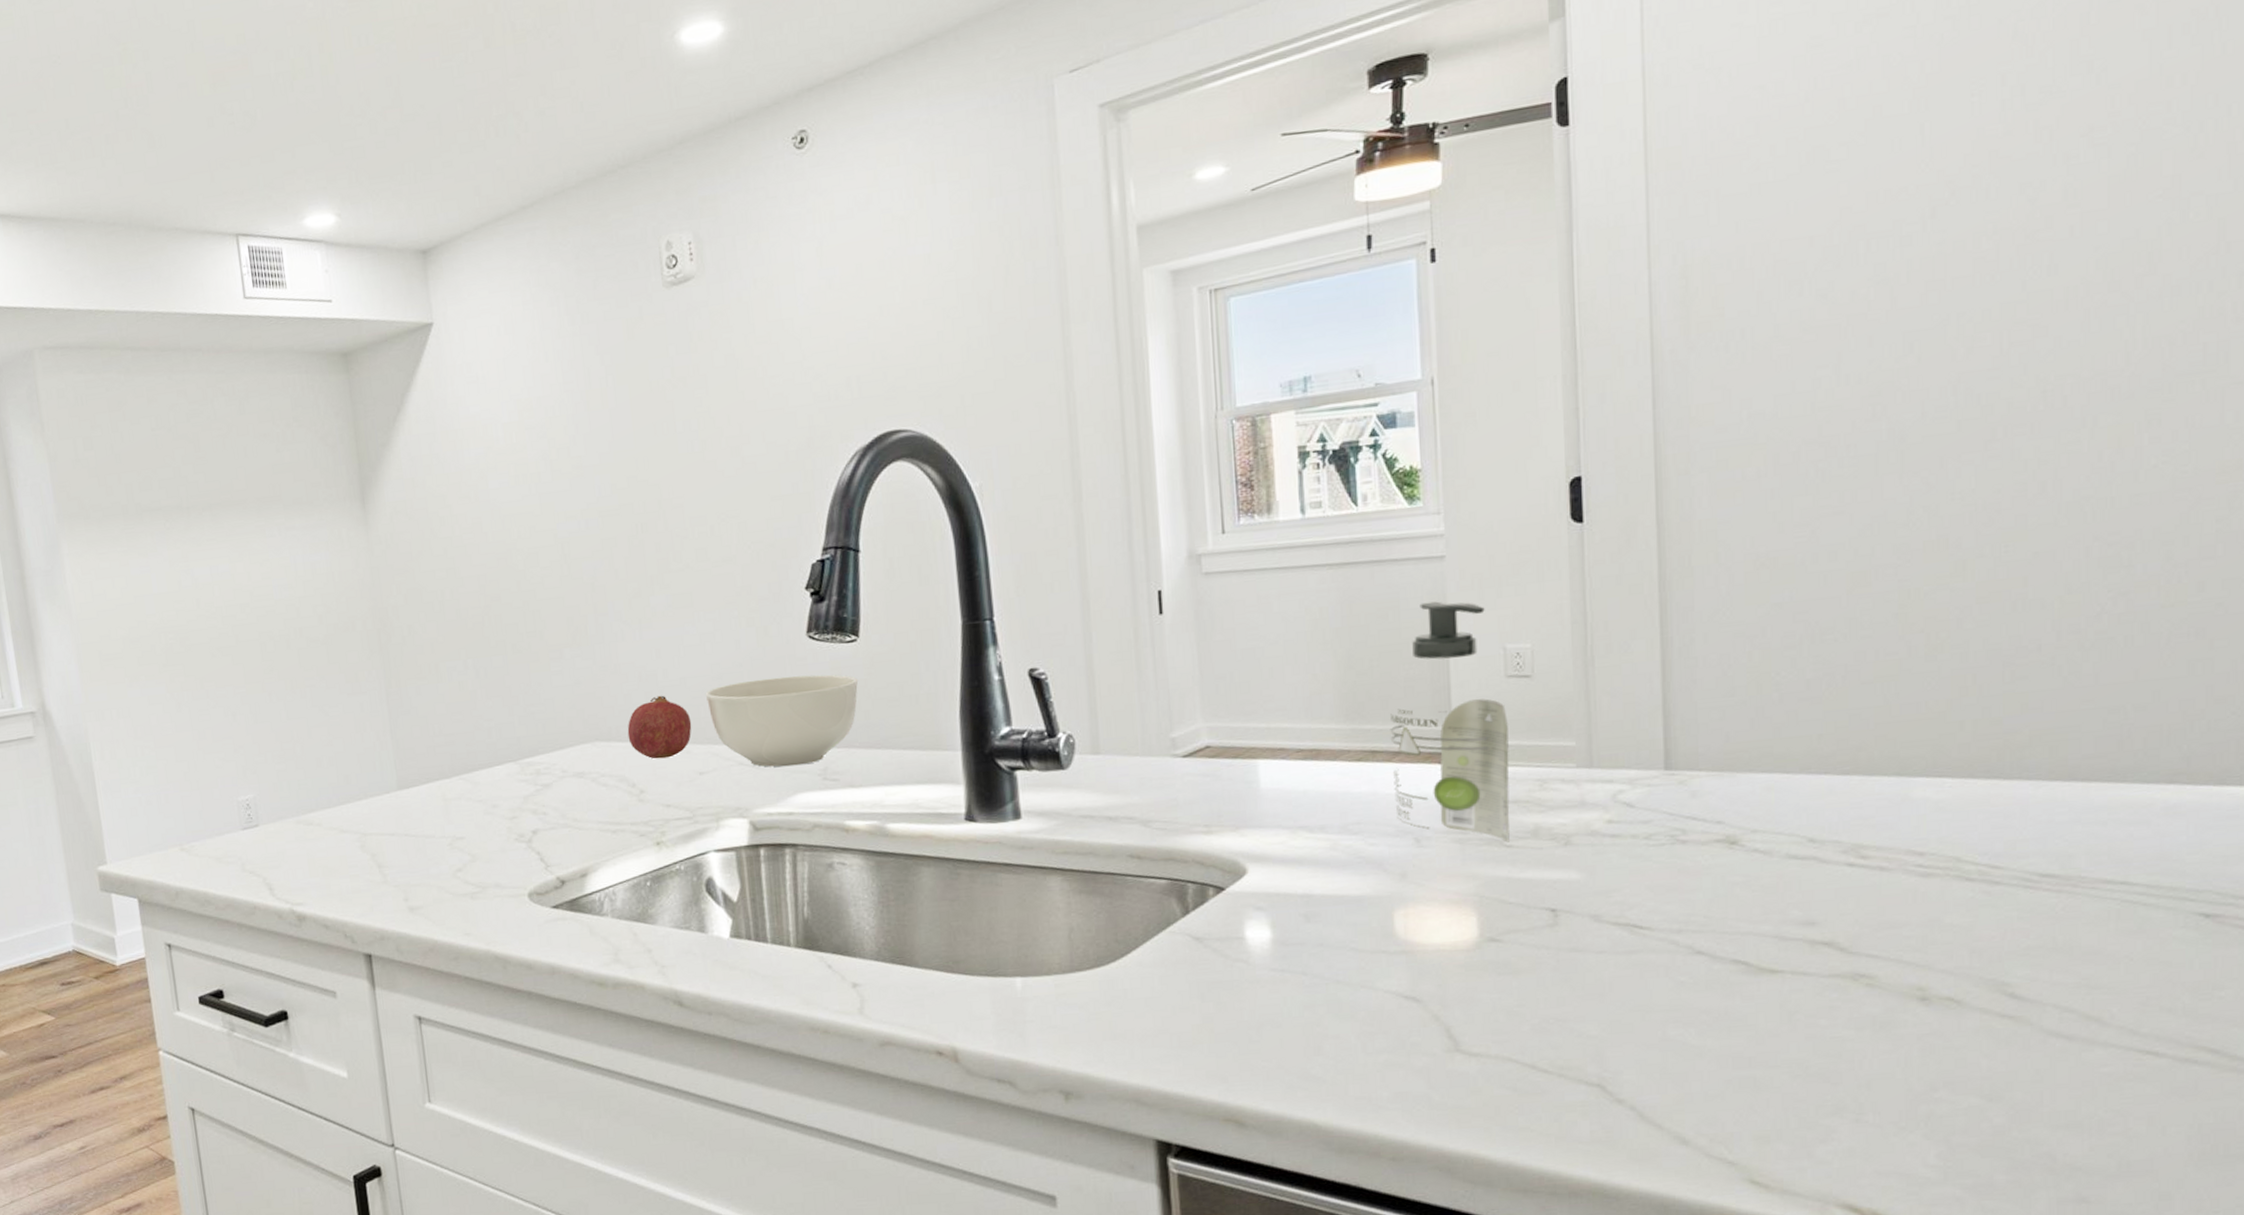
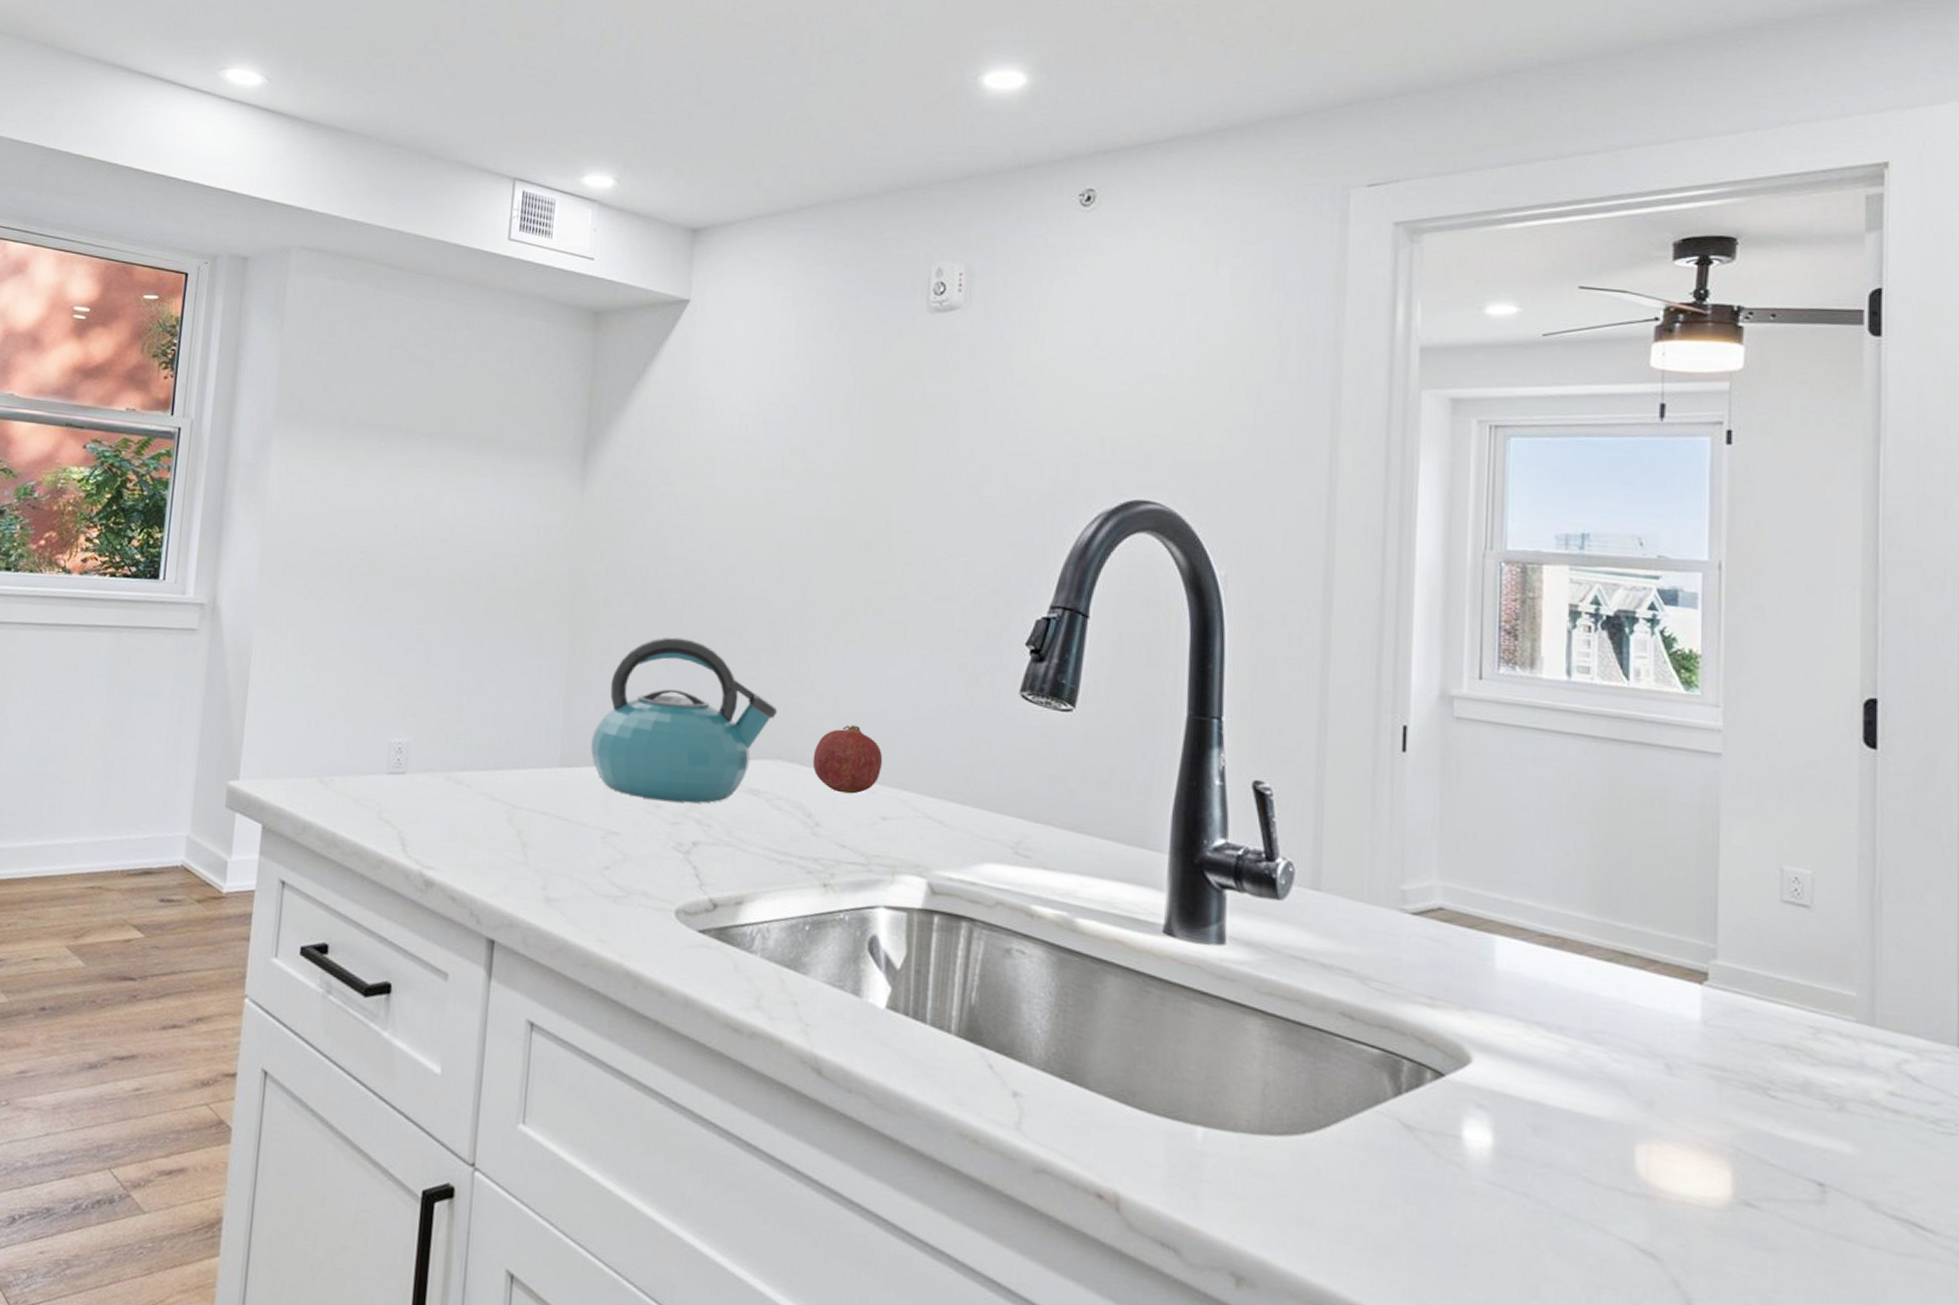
kettle: none [422,648,588,802] -> present [591,636,778,803]
bowl: present [705,674,858,767] -> none [902,728,1067,833]
soap dispenser: present [1390,601,1510,843] -> none [1646,799,1780,1093]

